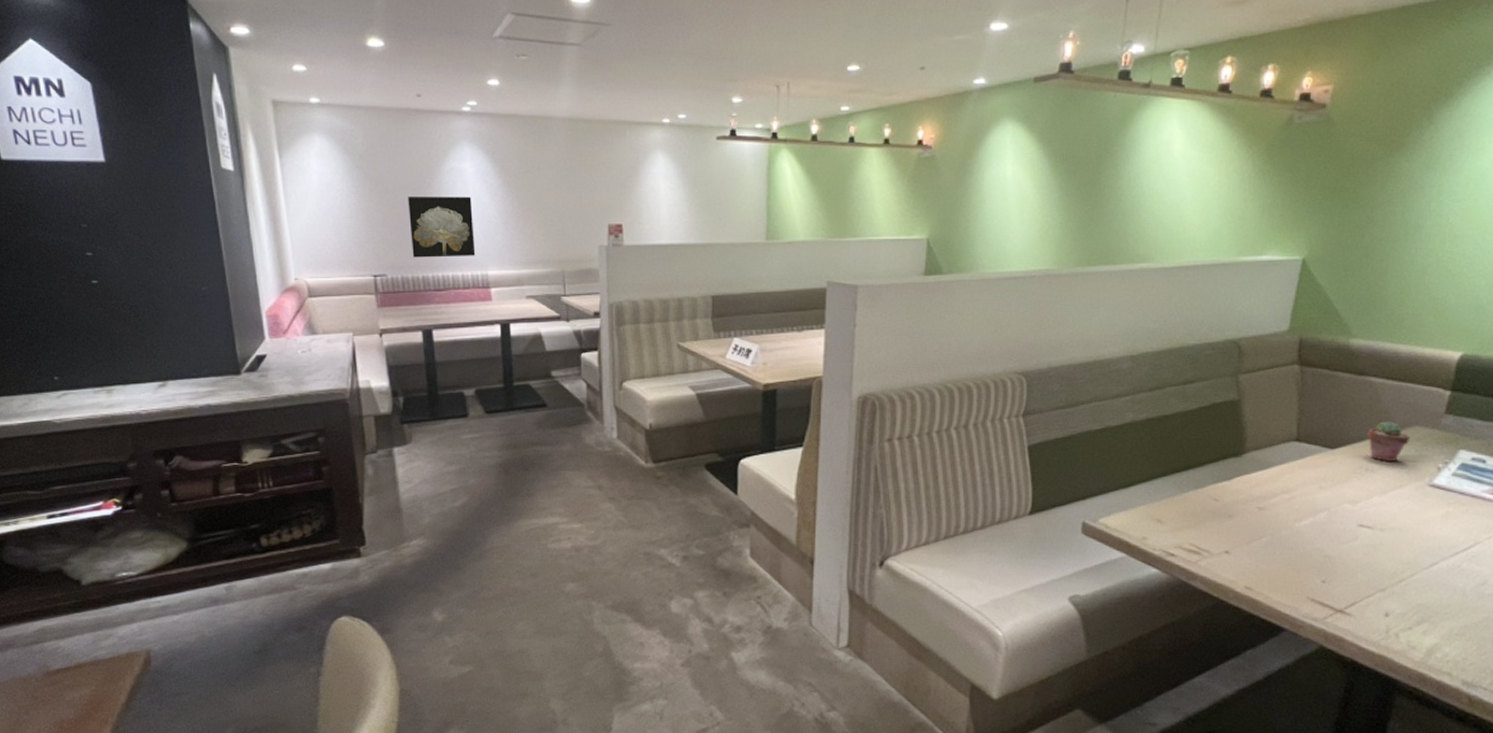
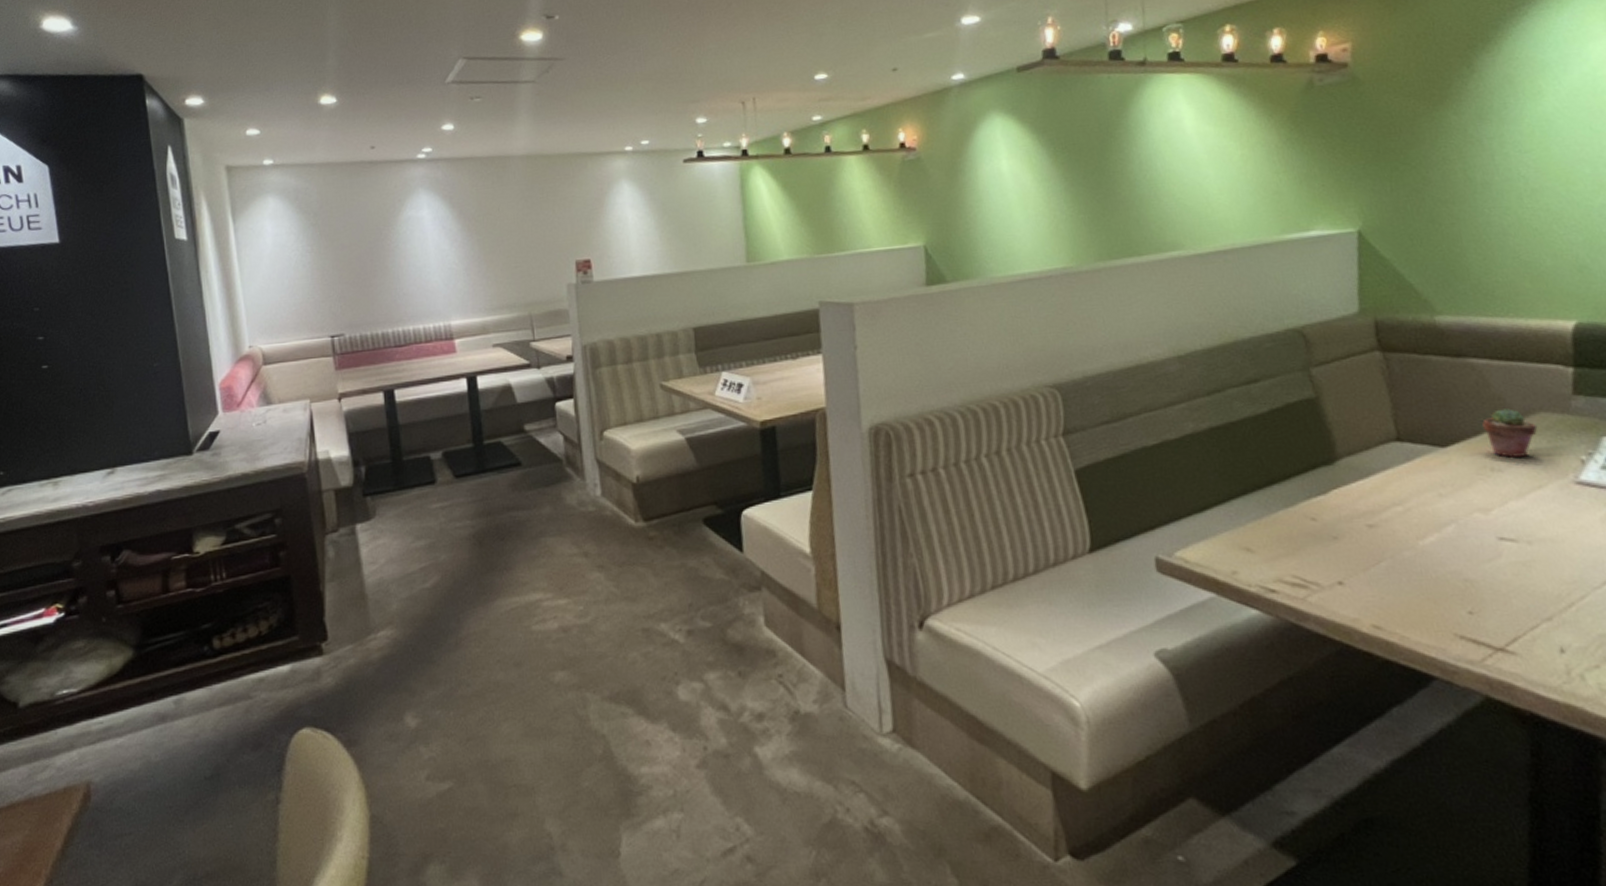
wall art: present [408,196,476,258] -> none [364,245,437,314]

